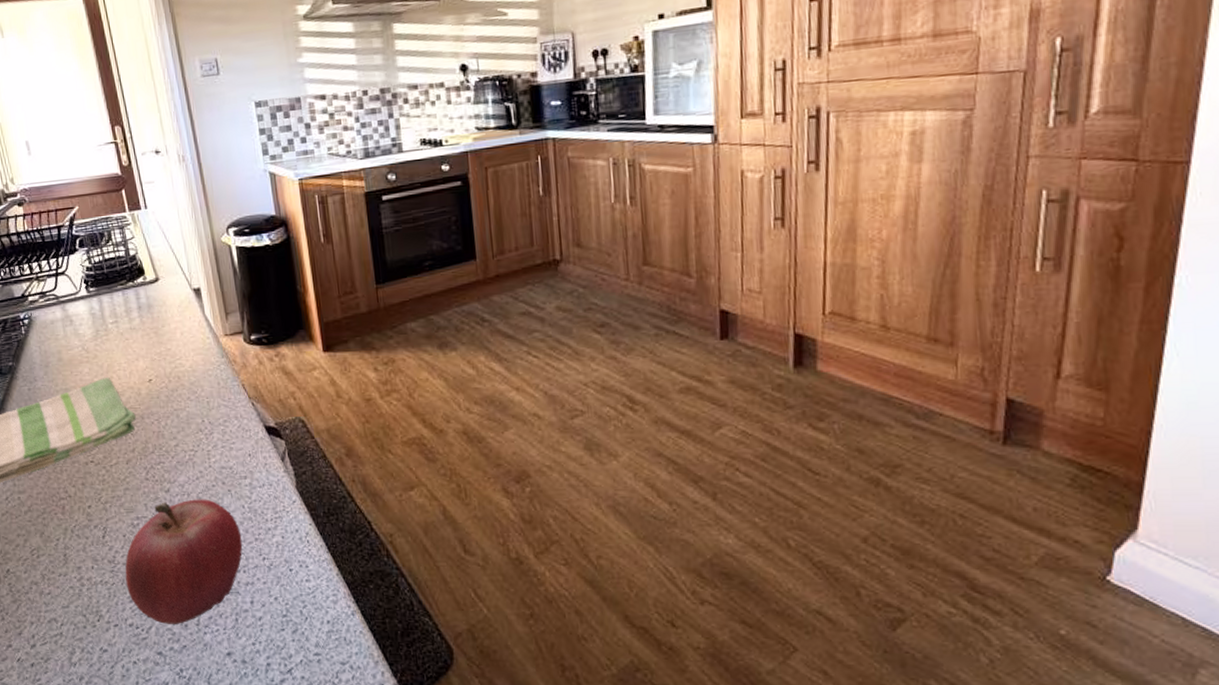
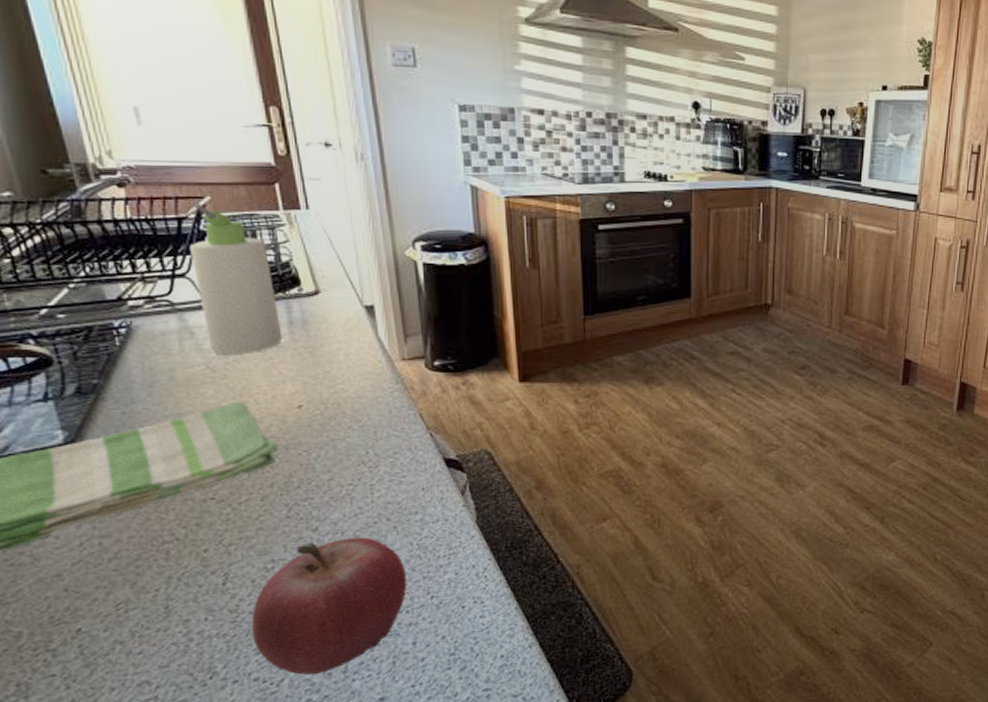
bottle: none [67,213,135,339] -> present [190,203,283,356]

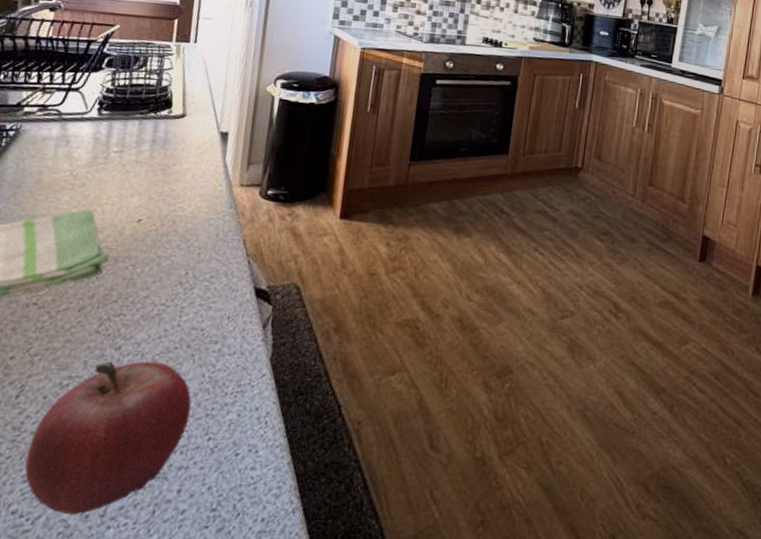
bottle: present [190,203,283,356] -> none [79,29,153,166]

